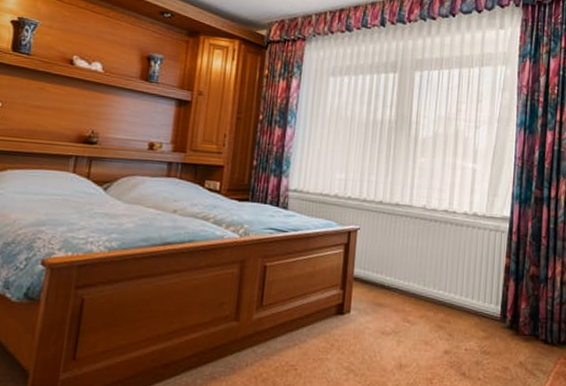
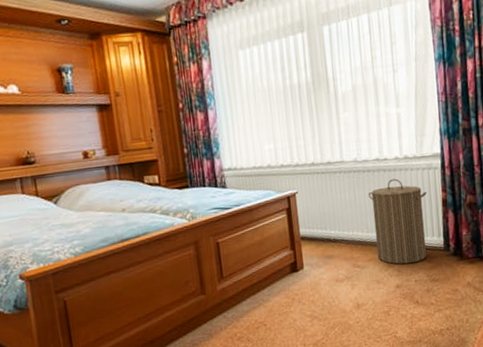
laundry hamper: none [430,234,490,329] -> present [368,178,427,265]

